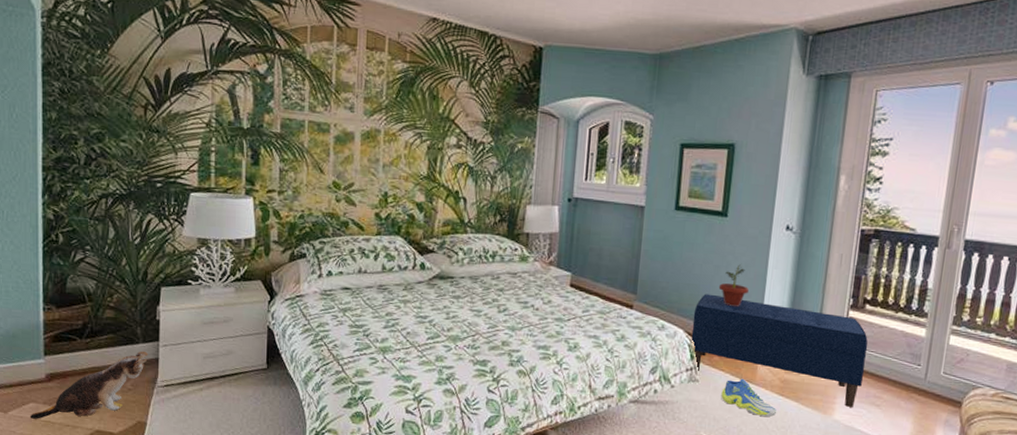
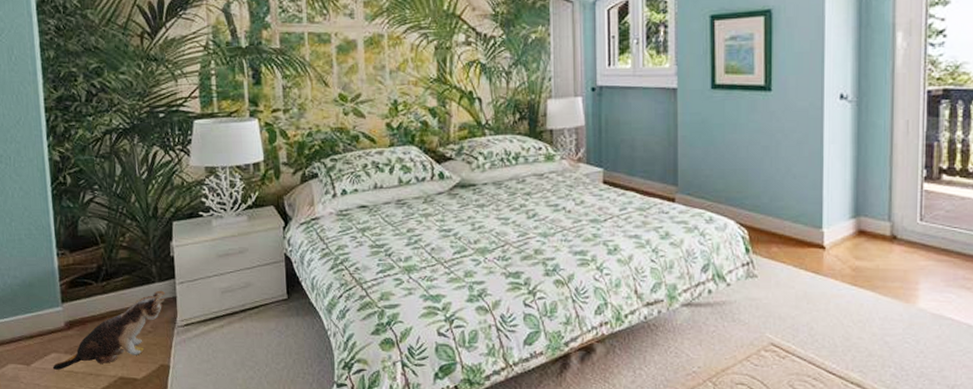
bench: present [690,293,868,407] -> none [744,178,950,293]
potted plant: present [718,264,749,306] -> none [769,142,804,189]
sneaker: present [721,378,777,417] -> none [785,269,851,311]

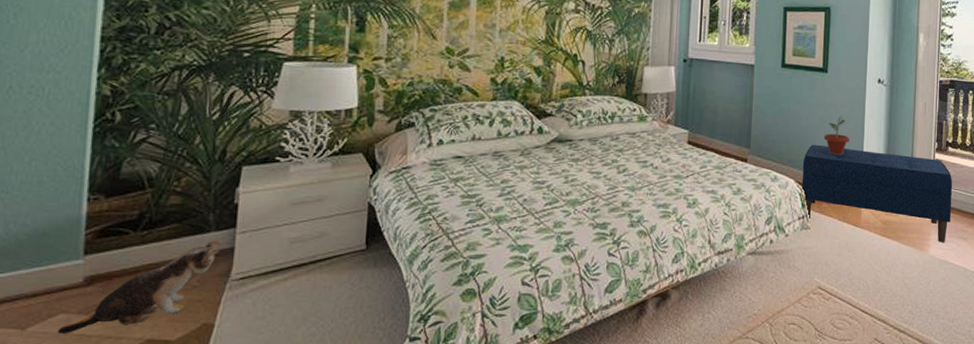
bench: none [744,178,950,293] -> present [801,144,953,242]
potted plant: none [769,142,804,189] -> present [823,115,849,155]

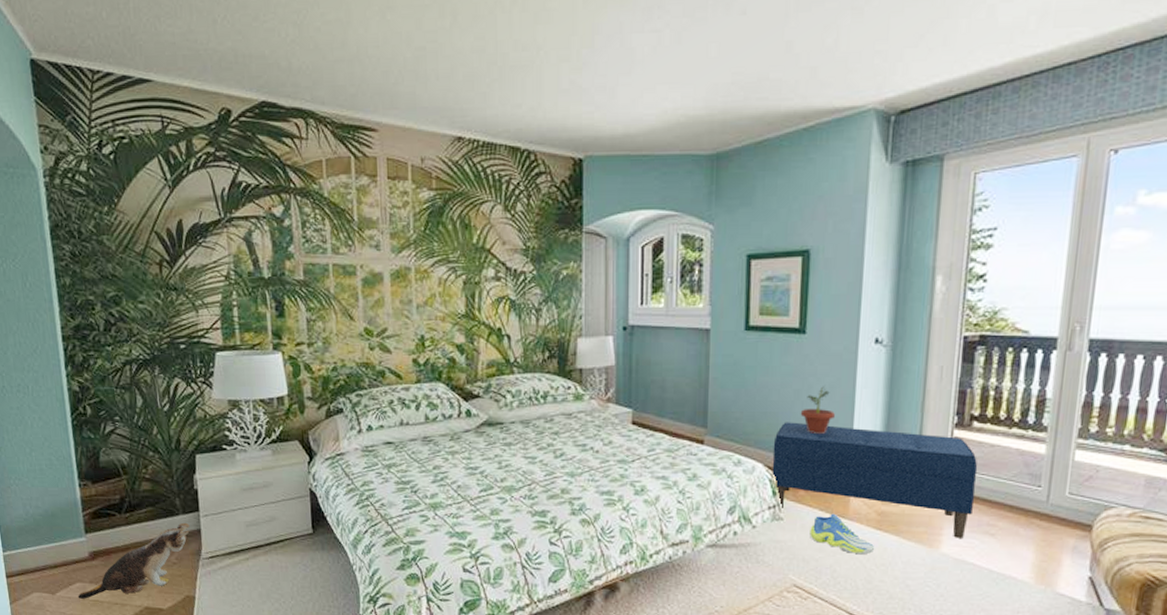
sneaker: none [831,223,881,258] -> present [809,513,875,555]

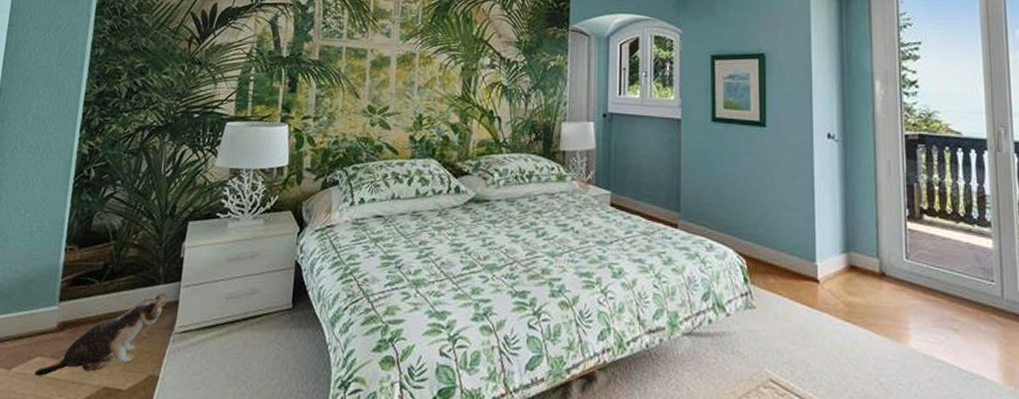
bench: present [771,422,978,538] -> none [742,209,935,333]
potted plant: present [800,386,835,433] -> none [765,176,797,222]
sneaker: present [809,513,875,555] -> none [782,303,846,348]

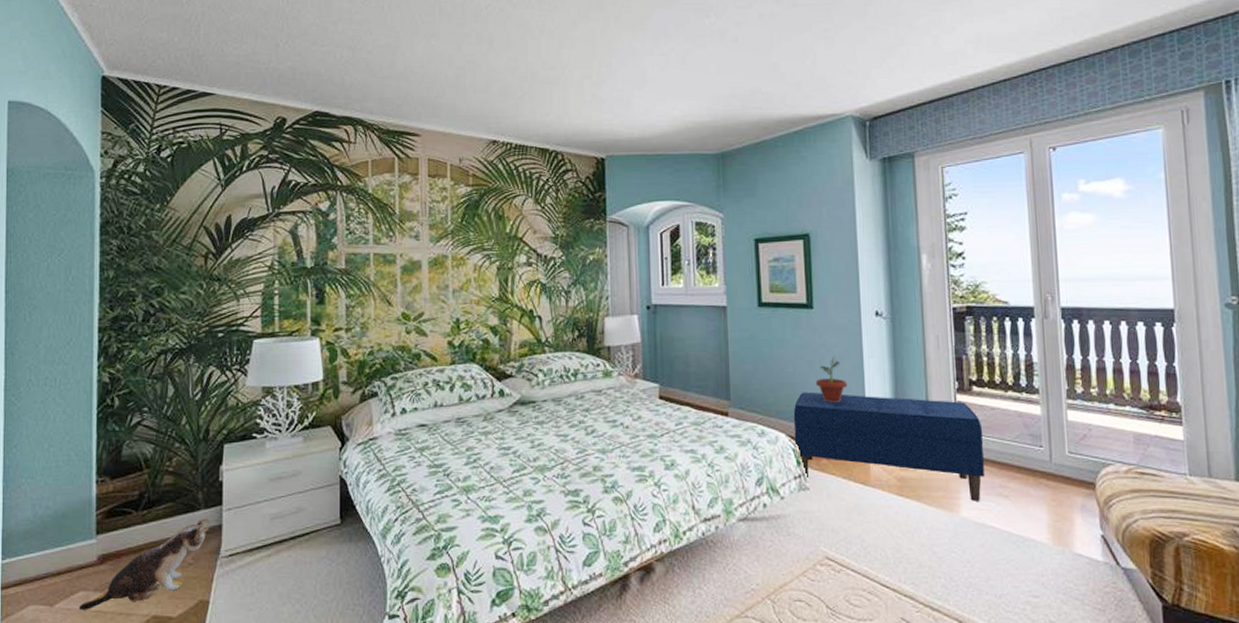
bench: none [742,209,935,333] -> present [793,392,985,501]
potted plant: none [765,176,797,222] -> present [815,357,847,402]

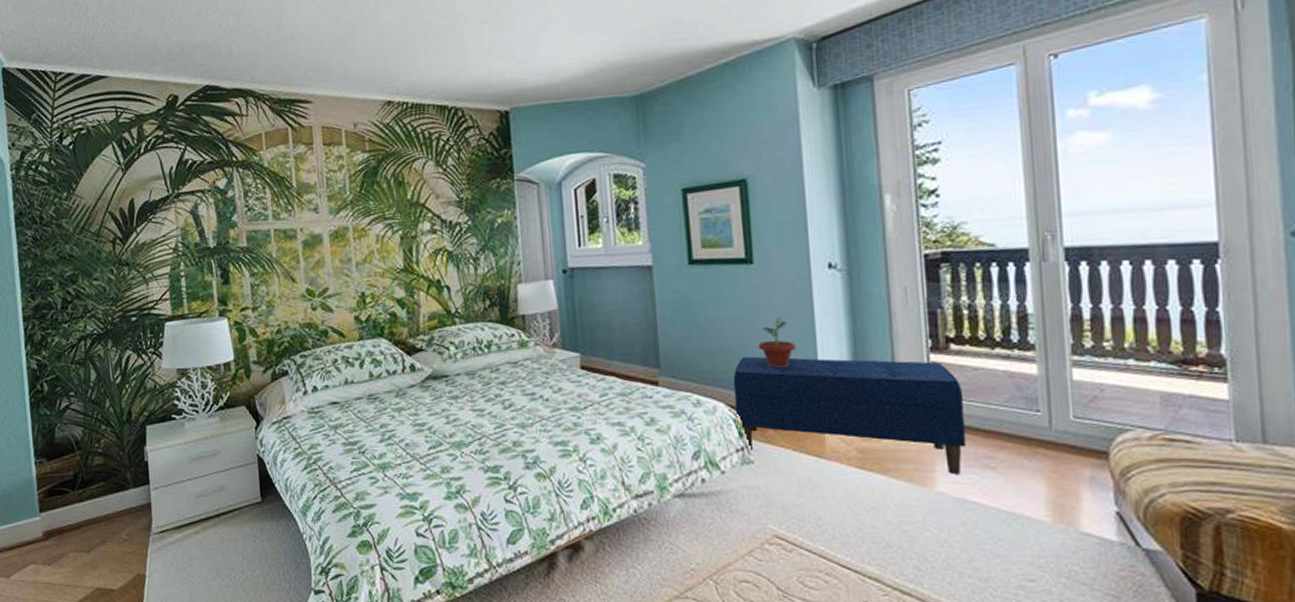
plush toy: present [78,518,210,610] -> none [31,496,140,582]

